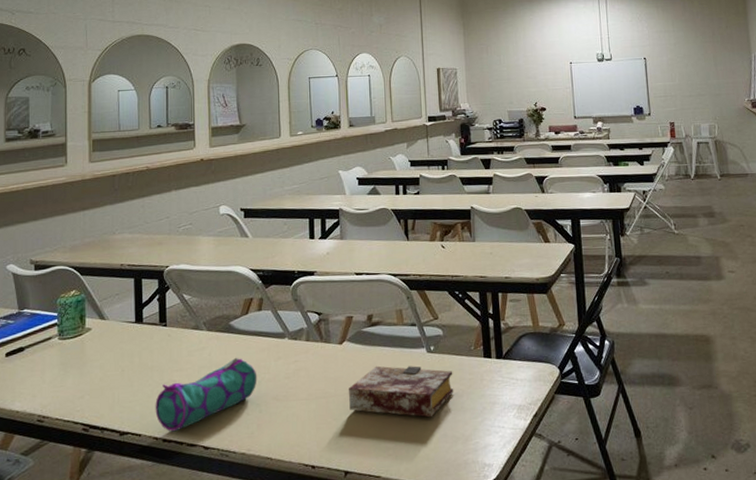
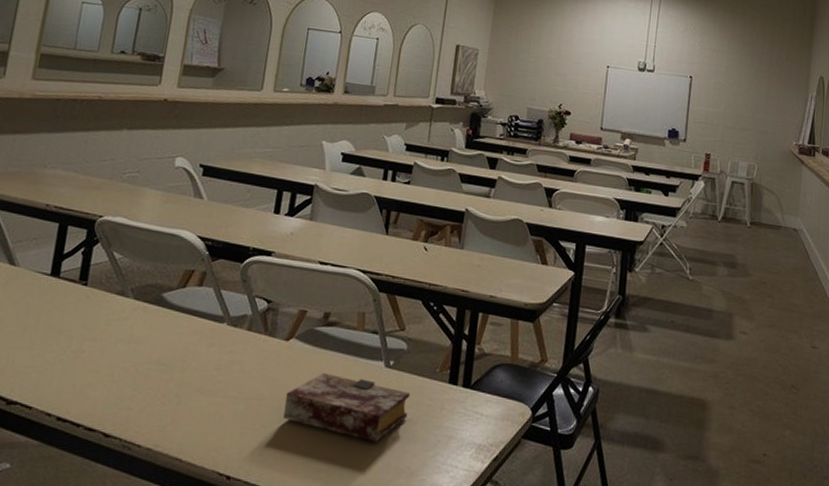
pencil case: present [155,357,258,432] -> none [53,335,183,411]

